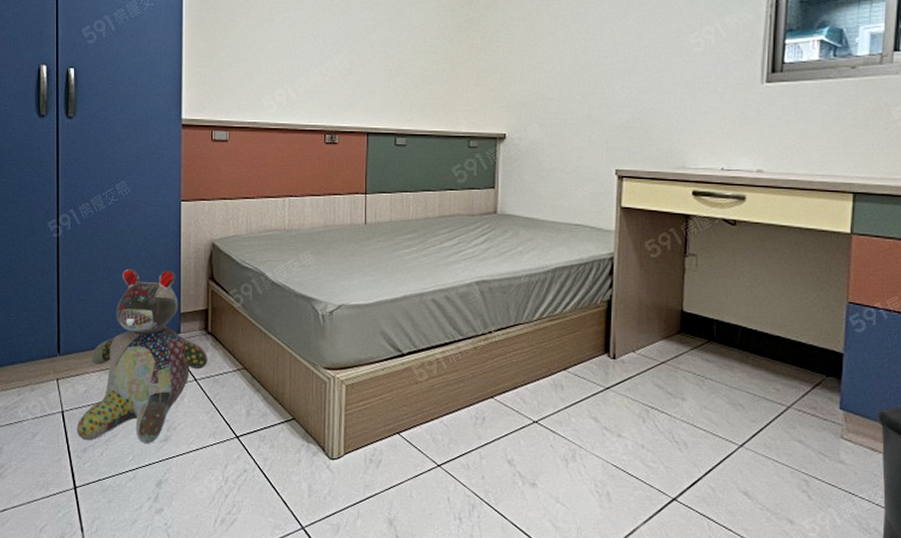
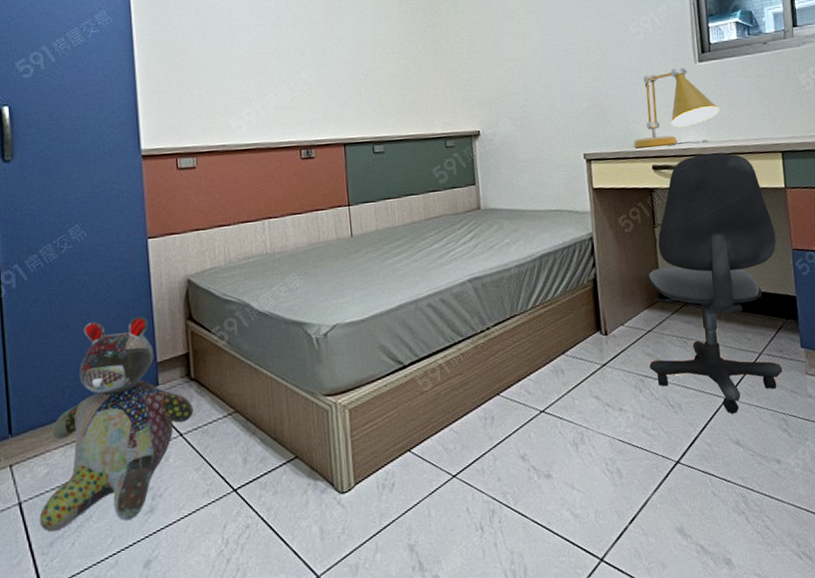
office chair: none [658,185,830,463] -> present [647,153,783,414]
table lamp: none [673,86,784,171] -> present [633,67,720,148]

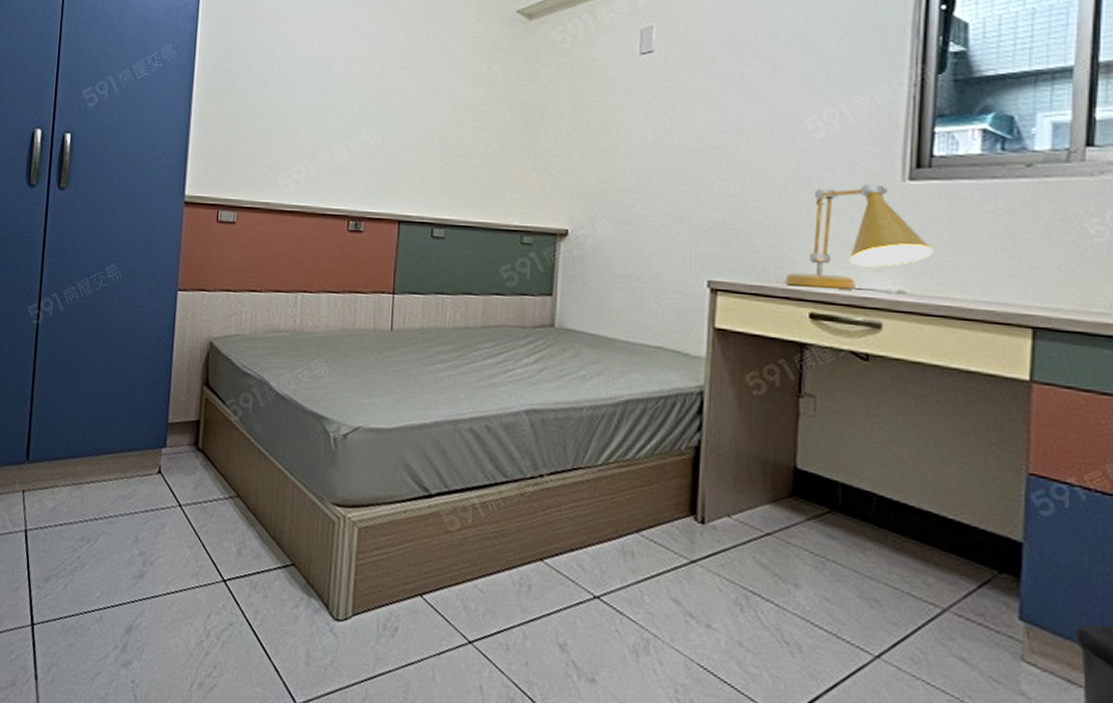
stuffed bear: present [39,316,194,532] -> none [39,366,196,579]
office chair: present [647,153,783,414] -> none [761,310,1001,682]

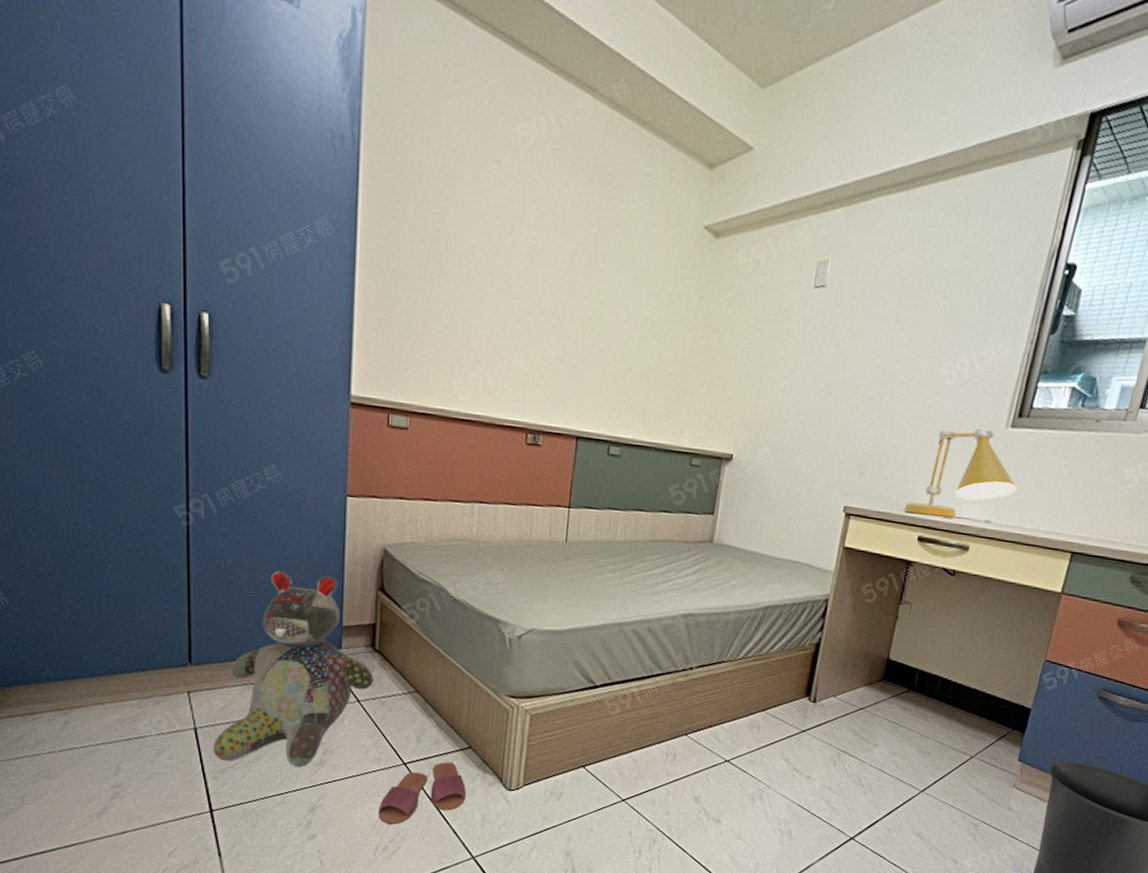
stuffed bear: none [39,366,196,579] -> present [213,570,374,767]
slippers: none [195,580,289,655] -> present [378,762,466,825]

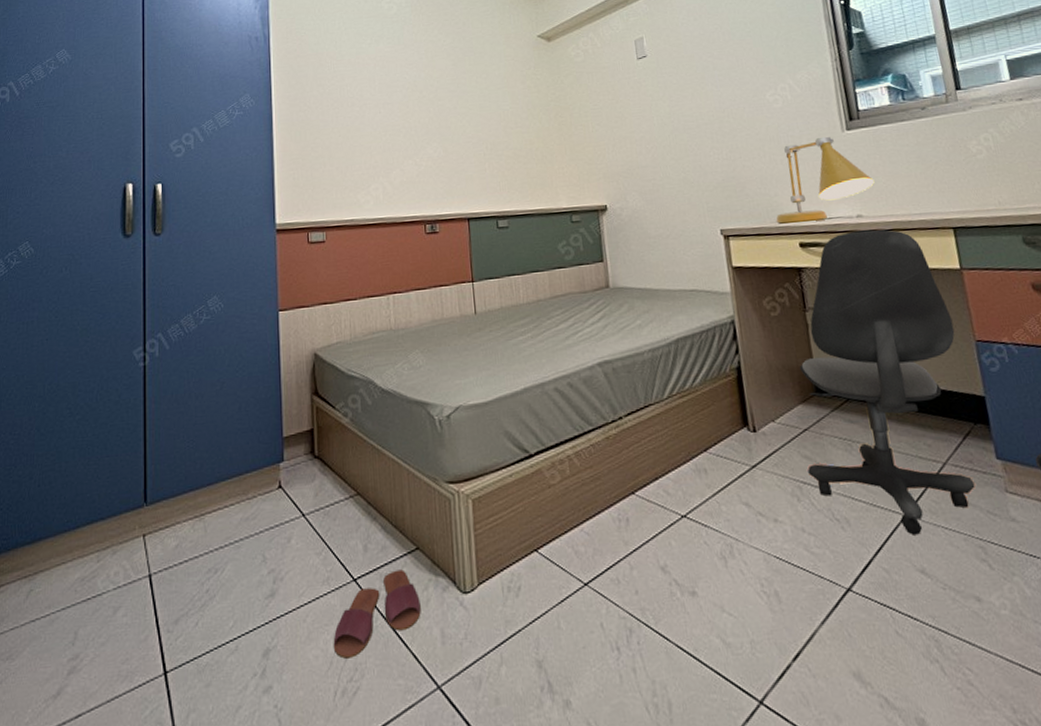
stuffed bear: present [213,570,374,767] -> none [167,389,316,609]
office chair: none [850,535,1034,807] -> present [800,229,975,535]

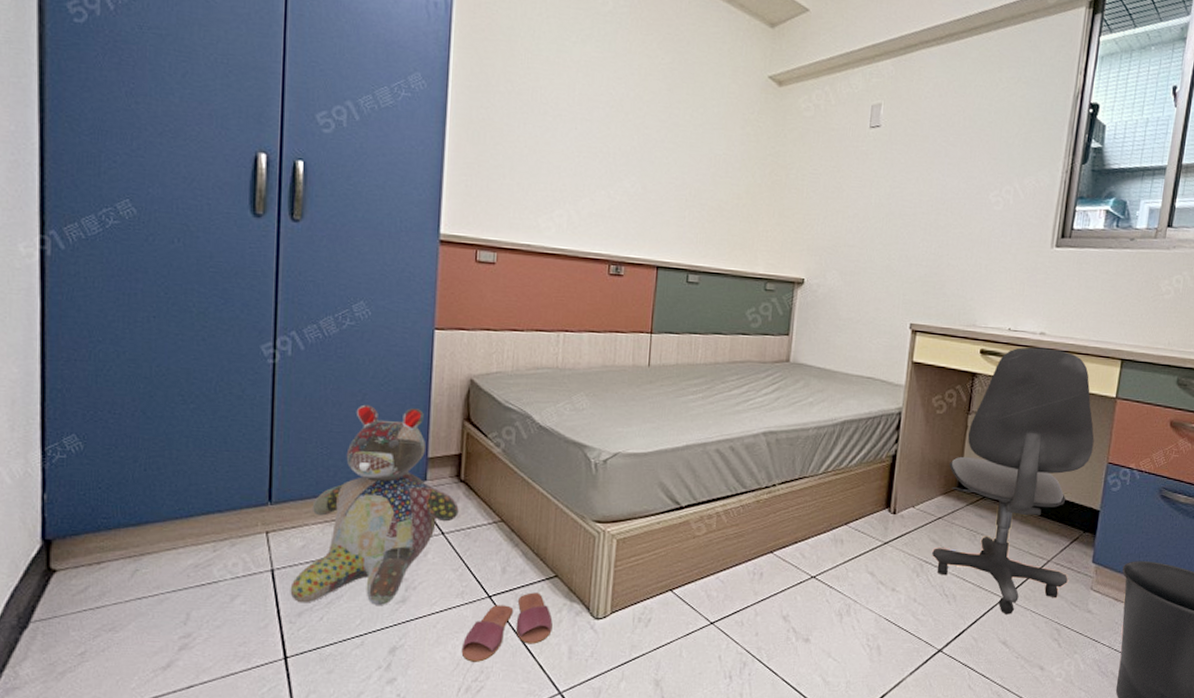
stuffed bear: none [167,389,316,609] -> present [290,404,459,605]
table lamp: present [776,136,875,224] -> none [965,249,1066,331]

